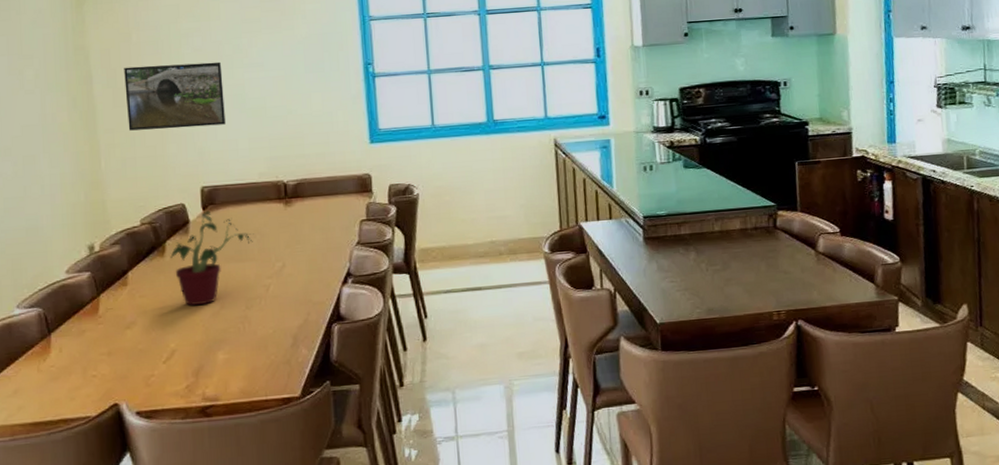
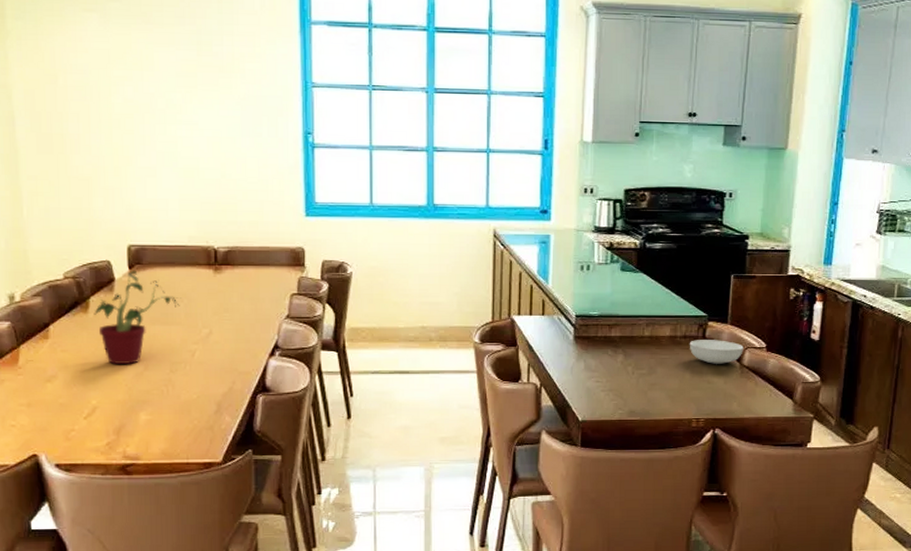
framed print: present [124,61,226,131] -> none [49,111,156,183]
serving bowl: none [761,228,817,254] -> present [689,340,744,364]

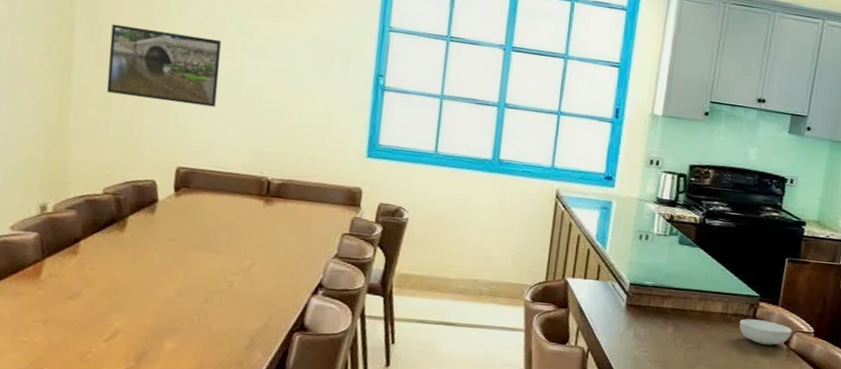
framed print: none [49,111,156,183] -> present [106,24,222,107]
potted plant: present [94,270,181,365] -> none [130,193,226,289]

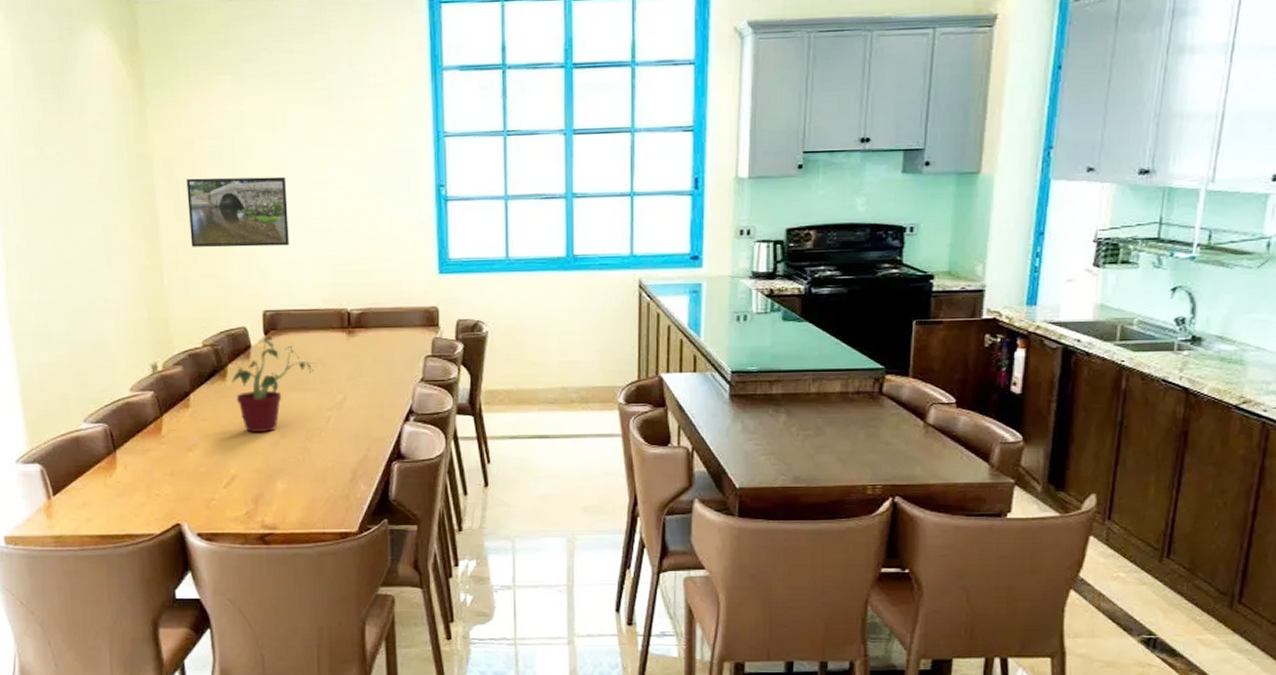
potted plant: none [130,193,226,289] -> present [231,336,315,433]
serving bowl: present [739,318,792,345] -> none [863,395,928,423]

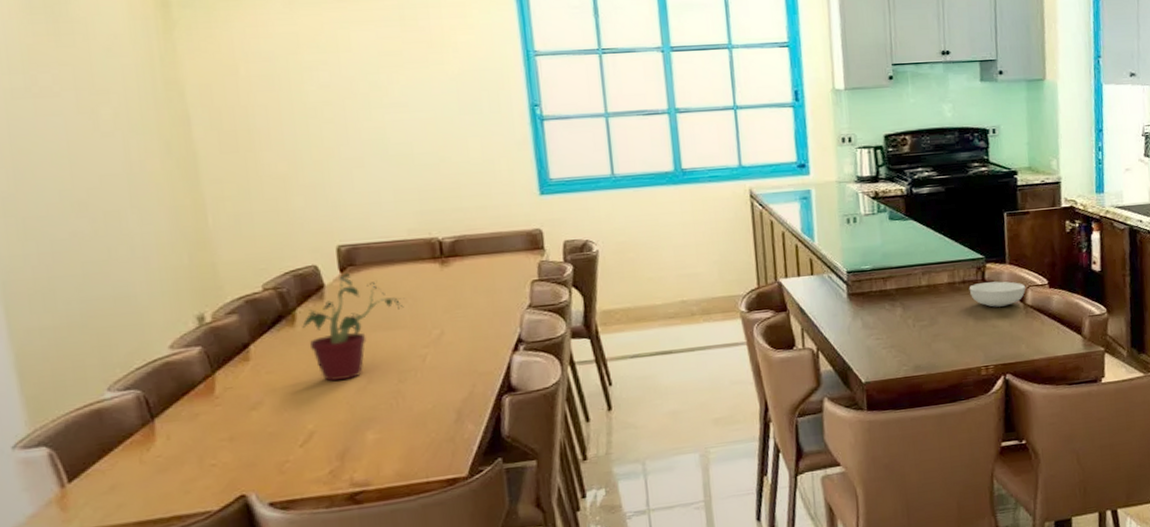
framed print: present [187,176,289,248] -> none [231,100,364,181]
serving bowl: none [863,395,928,423] -> present [969,281,1026,307]

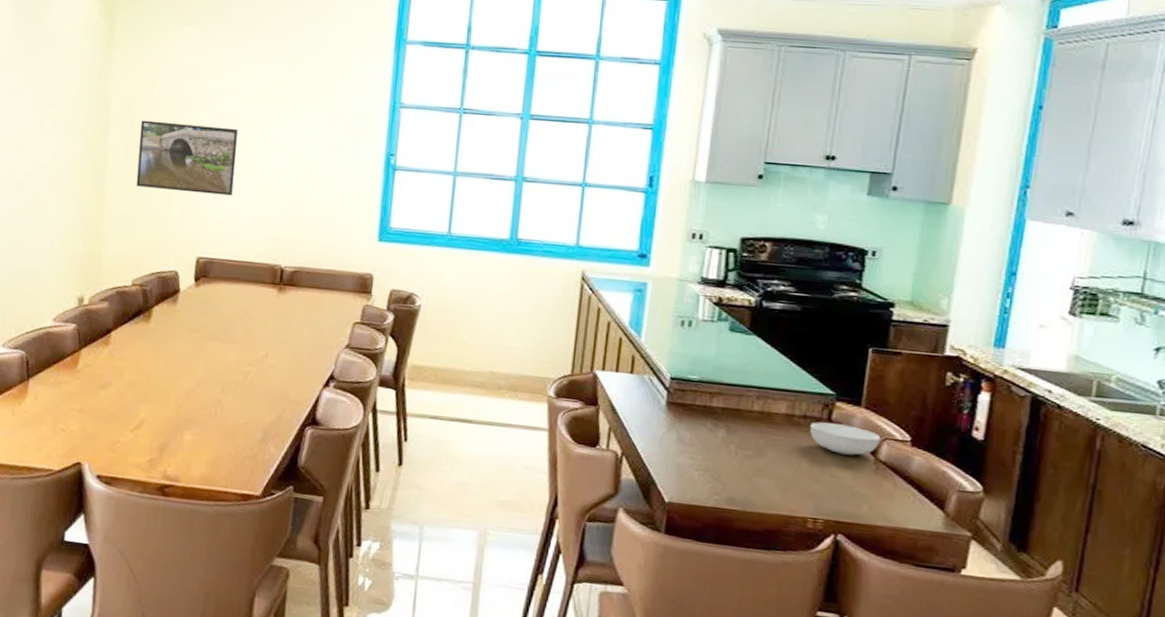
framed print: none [231,100,364,181] -> present [135,120,238,196]
potted plant: present [302,273,405,381] -> none [155,283,242,380]

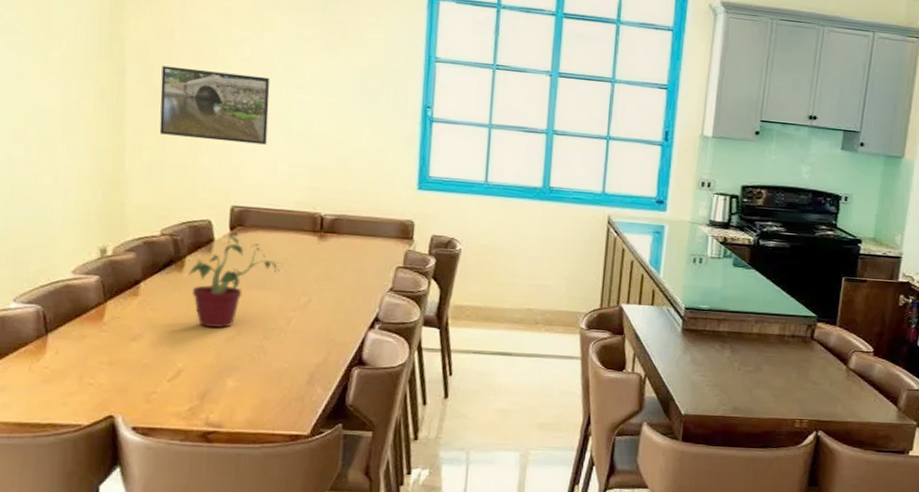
potted plant: none [155,283,242,380] -> present [188,231,282,328]
serving bowl: present [809,422,881,456] -> none [797,340,851,366]

